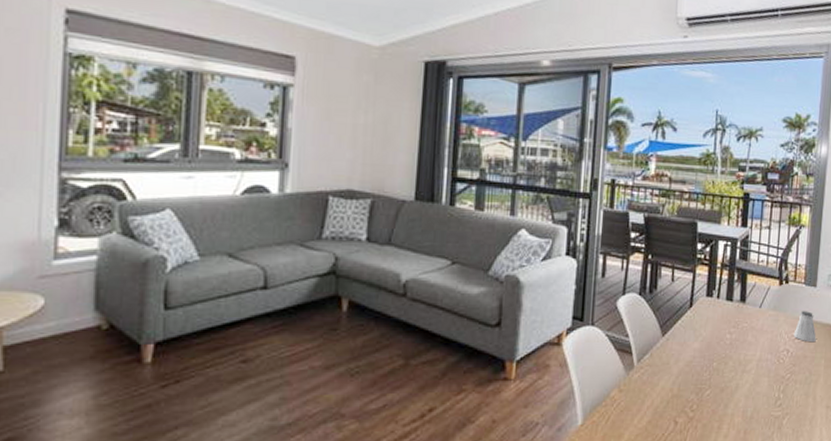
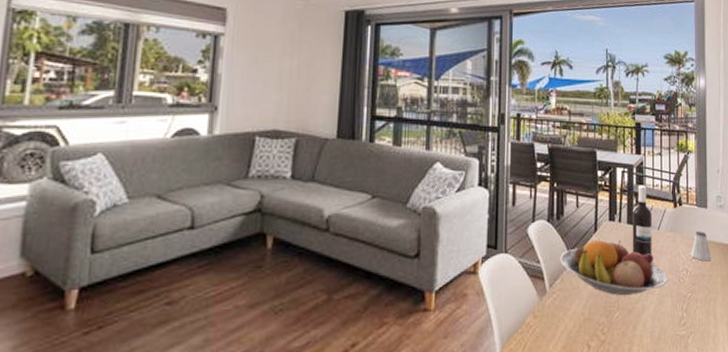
fruit bowl: none [650,316,767,374] -> present [560,239,668,296]
wine bottle: none [729,260,754,335] -> present [632,185,652,256]

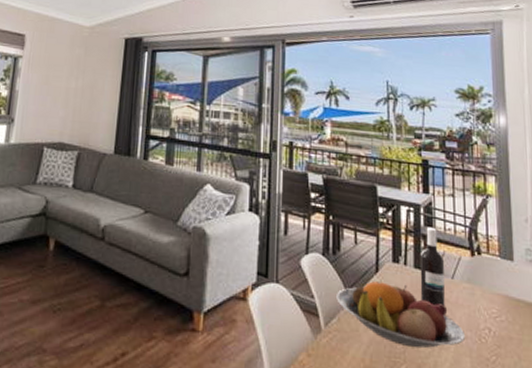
saltshaker: present [690,231,711,262] -> none [493,286,521,323]

